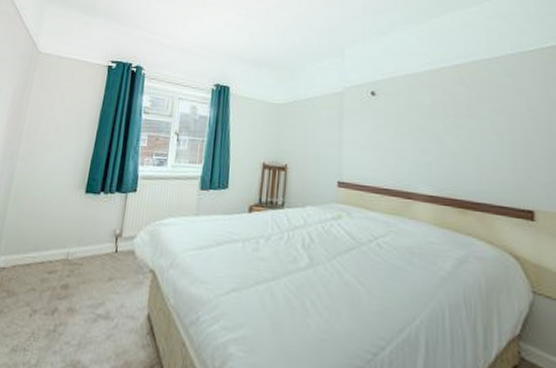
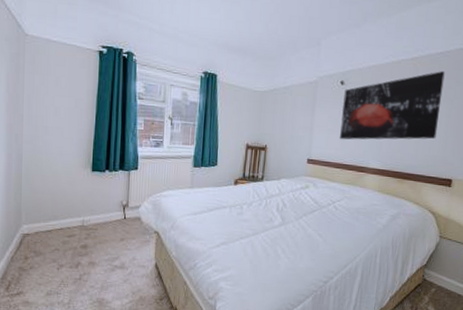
wall art: none [375,78,501,159] -> present [340,70,445,140]

